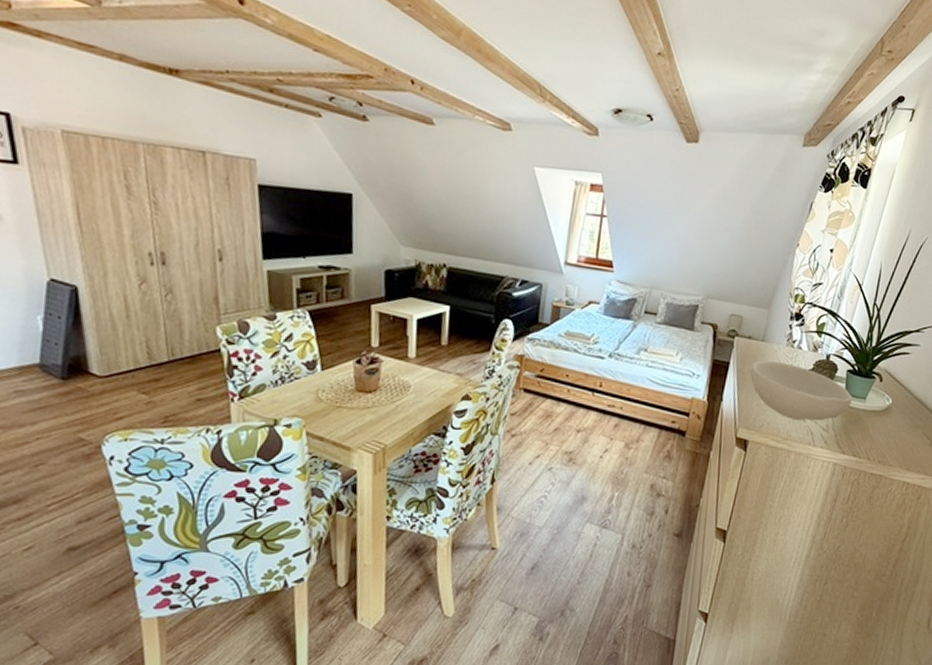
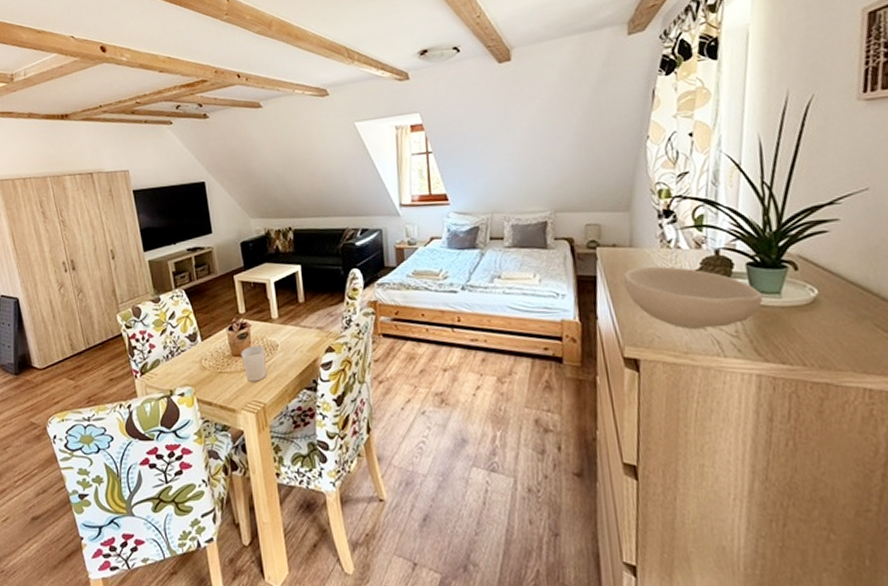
candle holder: none [366,383,395,421] -> present [241,345,267,382]

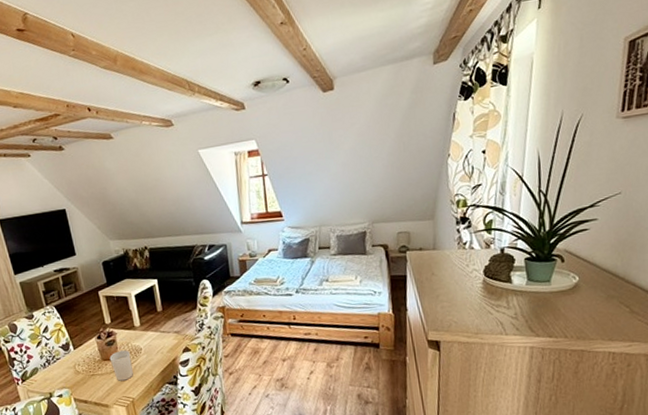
bowl: present [623,266,763,330] -> none [428,264,537,315]

